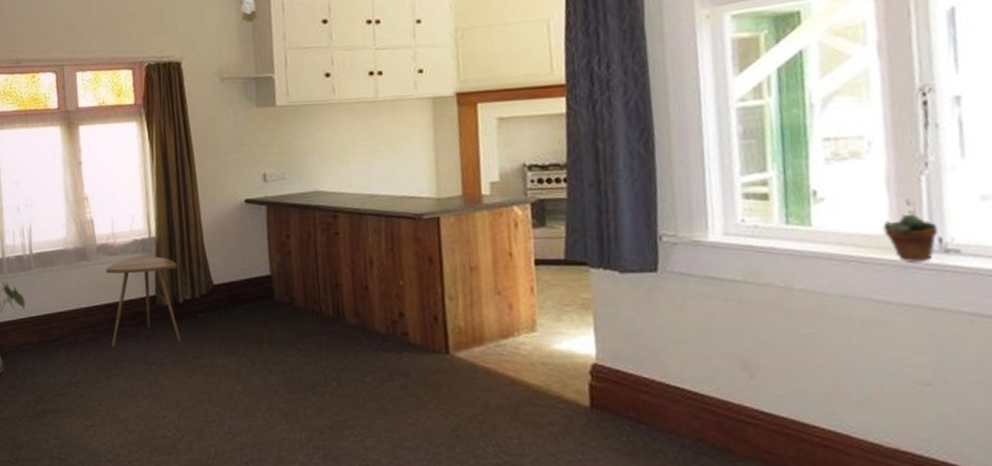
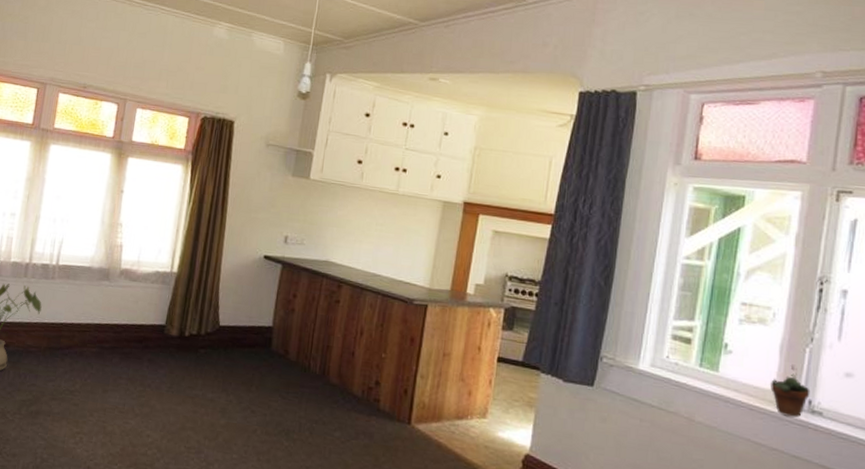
side table: present [105,255,182,347] -> none [114,286,191,372]

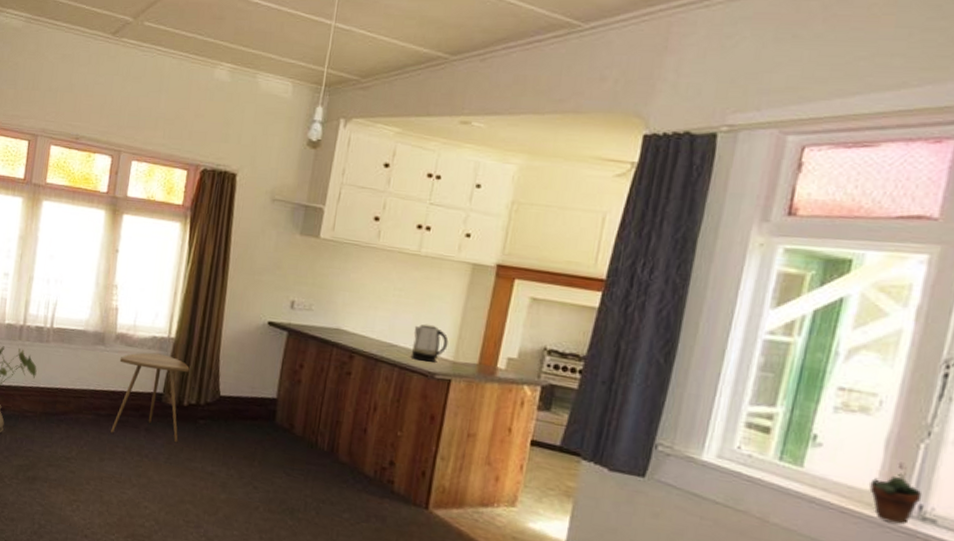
side table: none [114,286,191,372] -> present [111,352,190,443]
kettle: none [392,255,425,290] -> present [410,323,449,362]

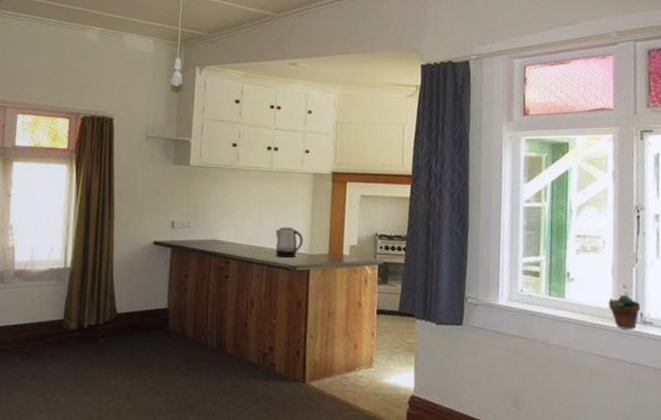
side table: present [111,352,190,443] -> none [16,283,87,365]

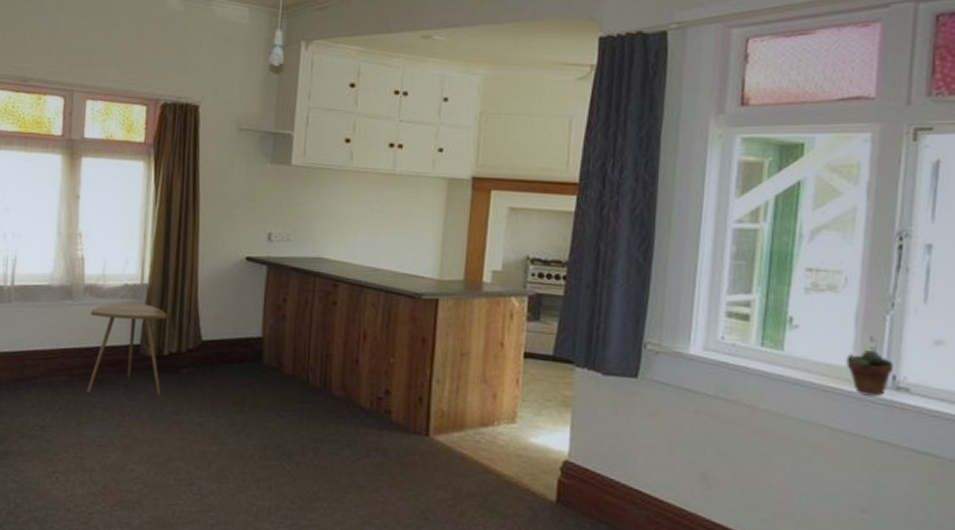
side table: none [16,283,87,365] -> present [87,302,167,397]
kettle: present [275,226,303,257] -> none [395,244,432,283]

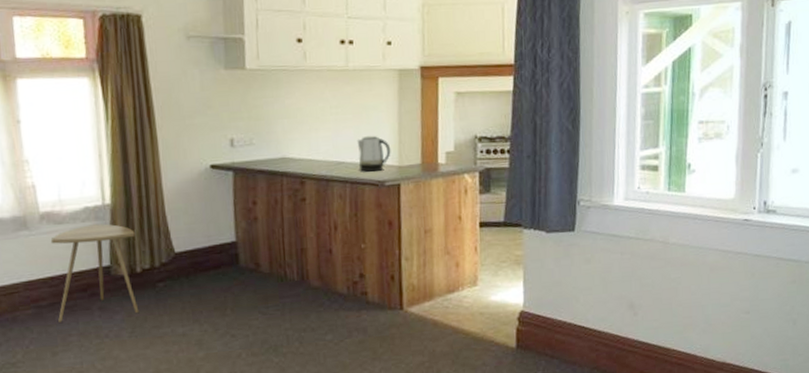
kettle: none [395,244,432,283] -> present [357,135,391,172]
succulent plant: present [846,335,894,396] -> none [731,171,765,221]

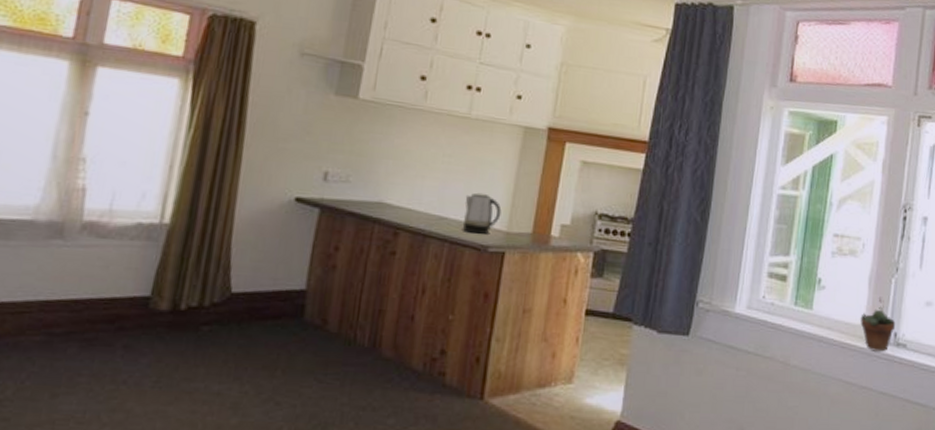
side table: present [50,223,139,323] -> none [70,244,190,360]
succulent plant: none [731,171,765,221] -> present [860,296,896,352]

